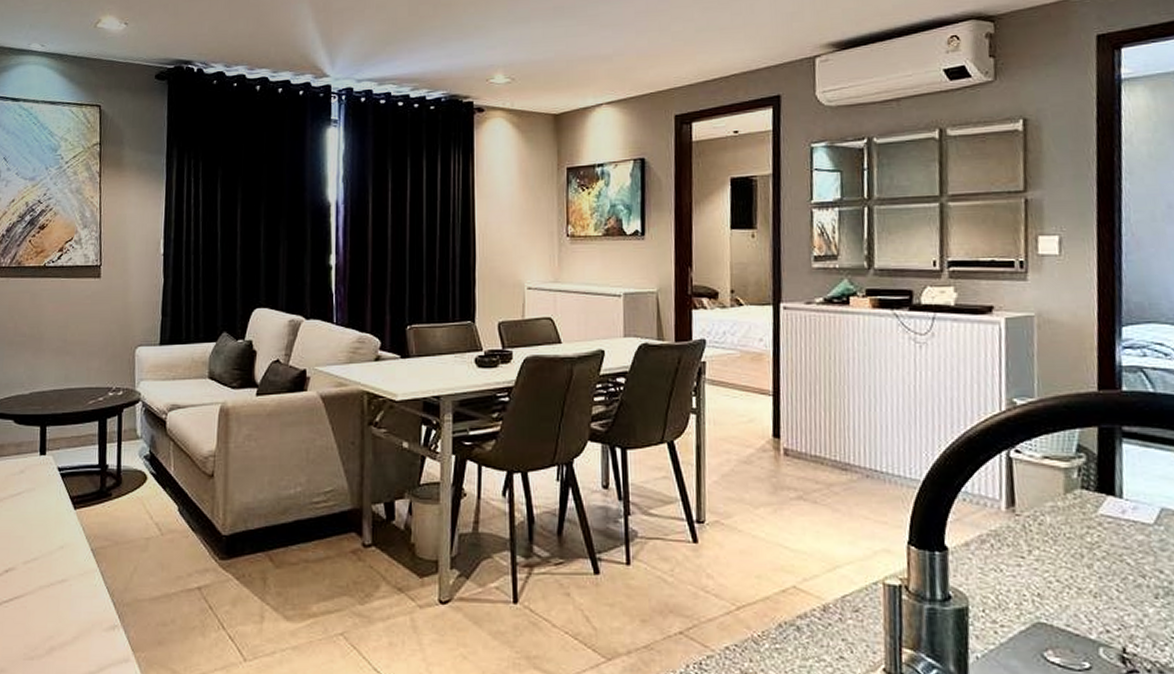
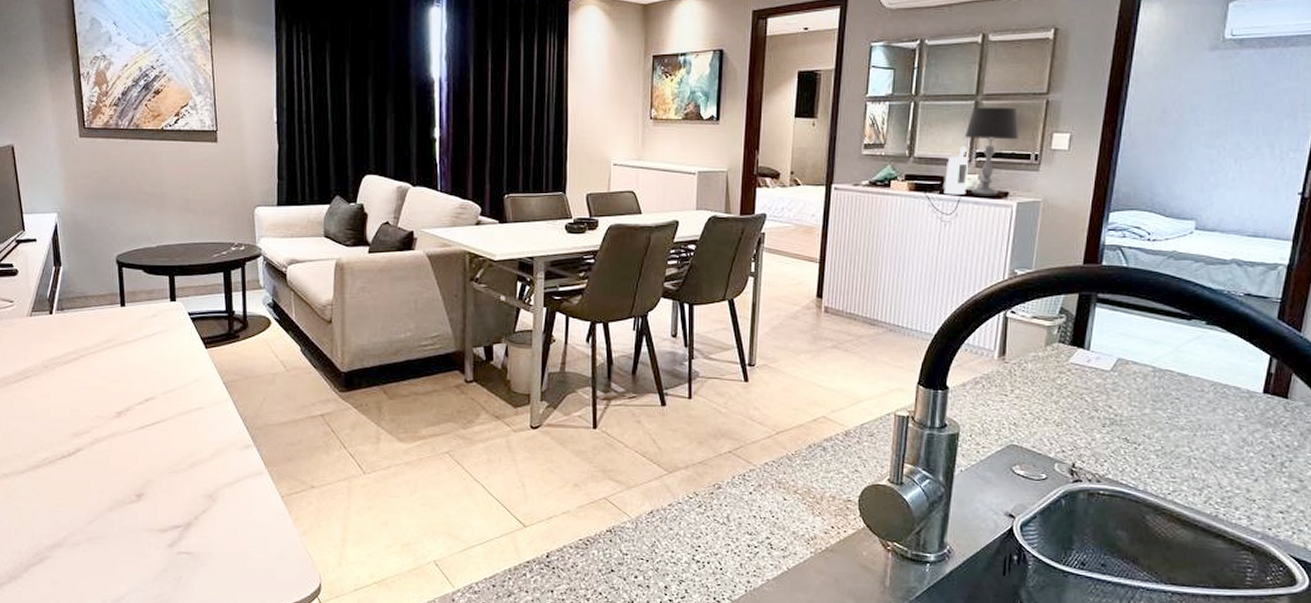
tissue box: none [914,253,942,311] -> present [944,145,969,195]
table lamp: none [931,208,996,312] -> present [964,107,1018,196]

